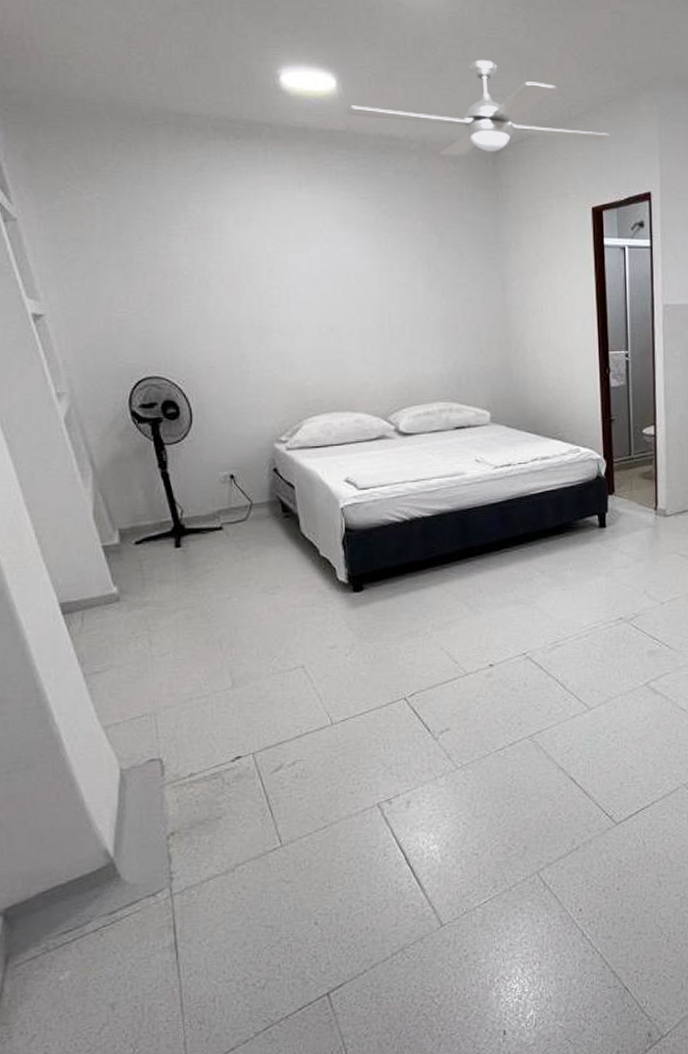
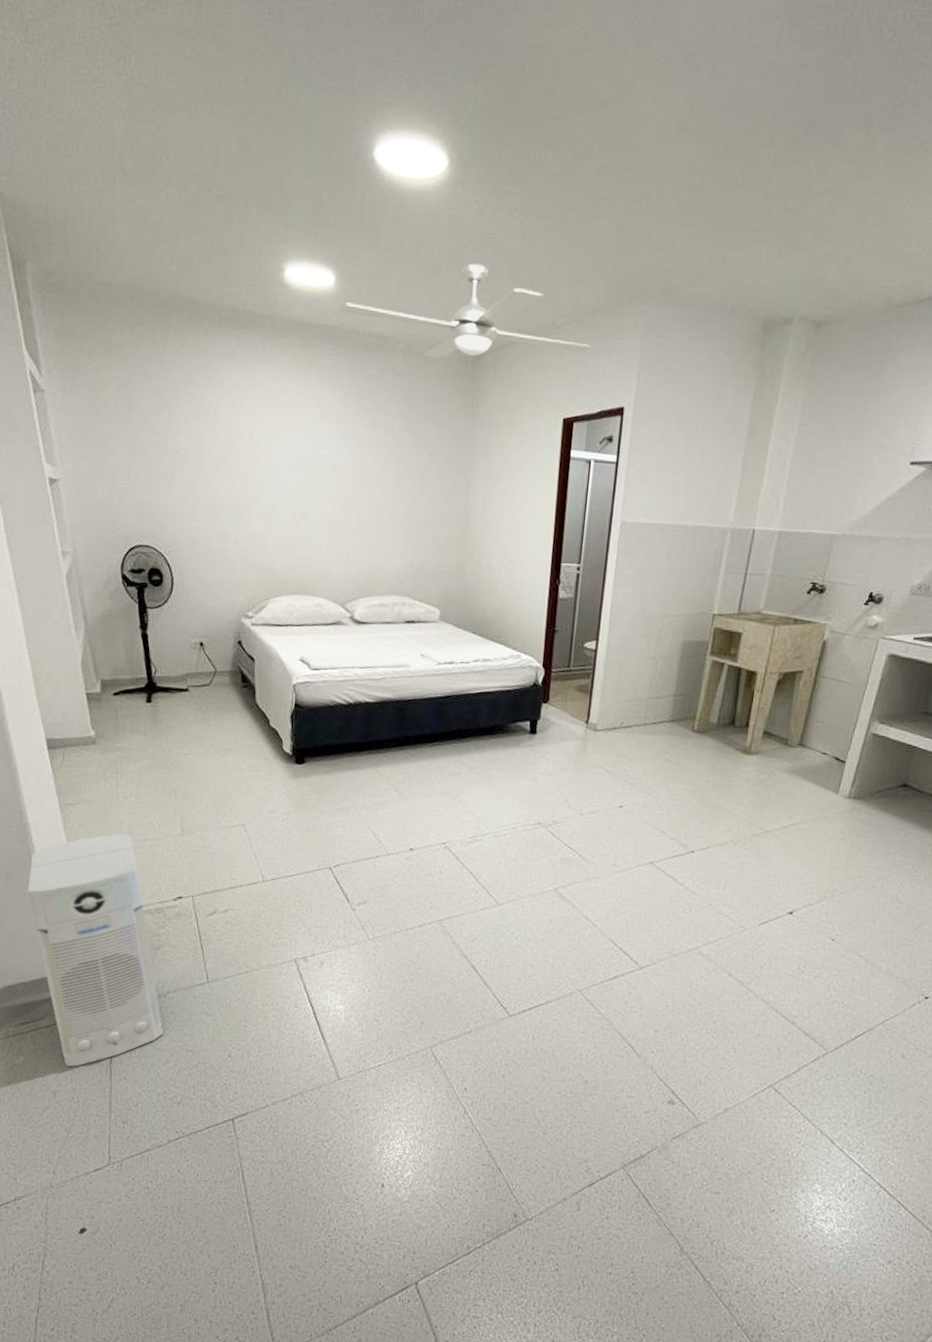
air purifier: none [54,696,236,973] -> present [27,833,164,1067]

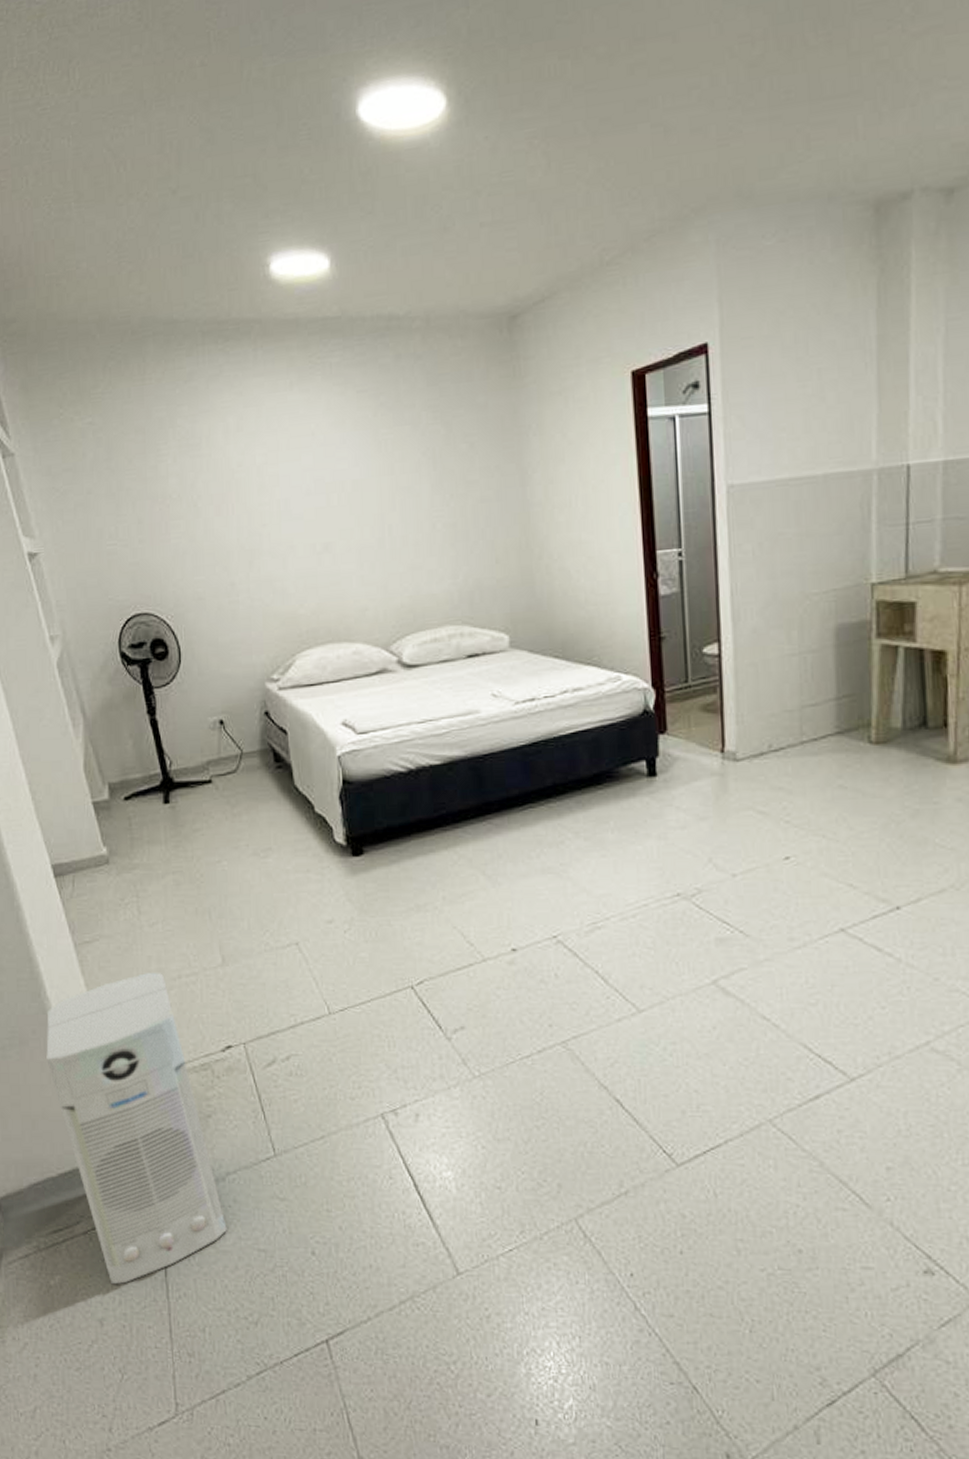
electric fan: present [338,263,592,359] -> none [337,209,655,331]

